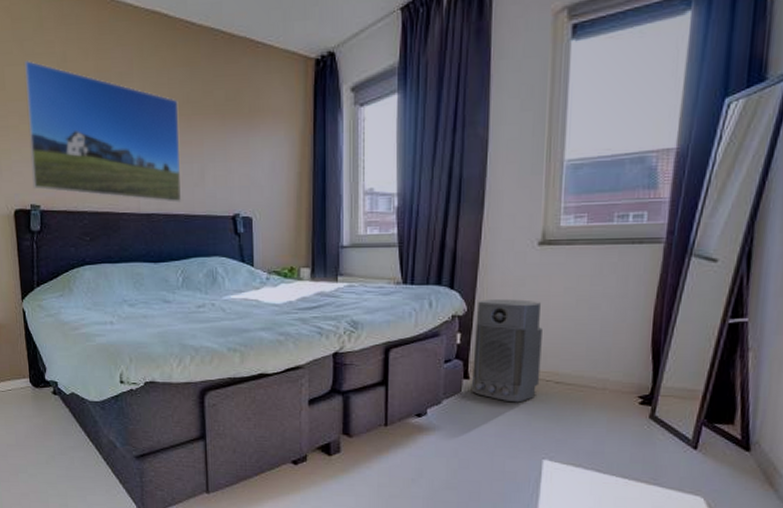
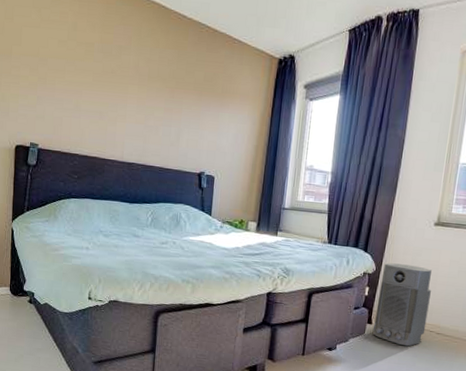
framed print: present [24,61,181,203] -> none [34,25,165,157]

